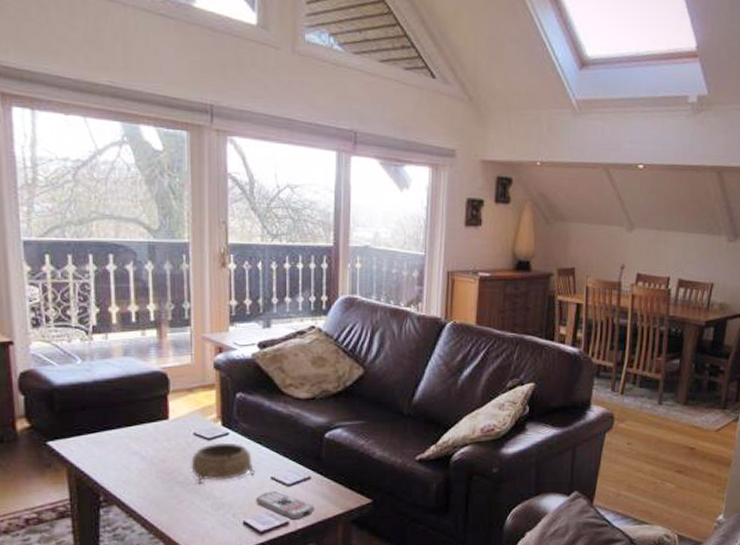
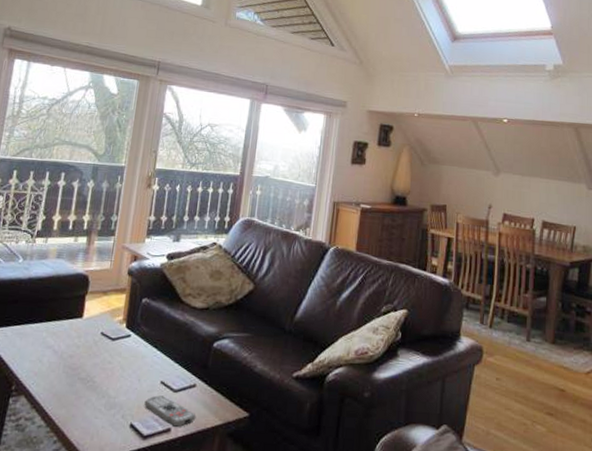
decorative bowl: present [191,442,255,485] -> none [93,344,148,383]

